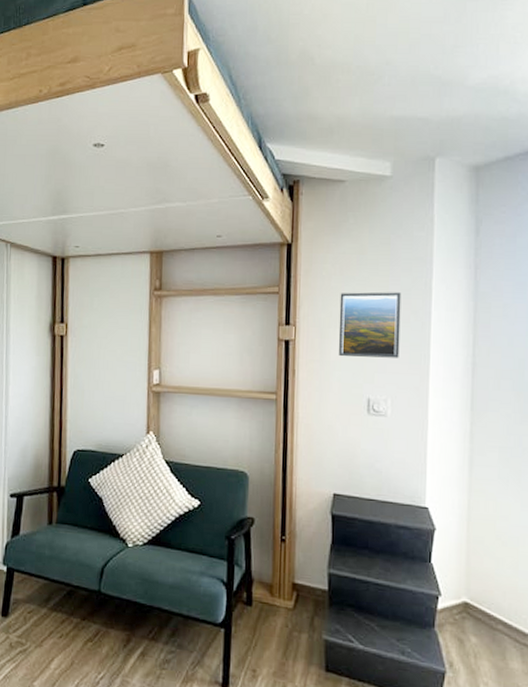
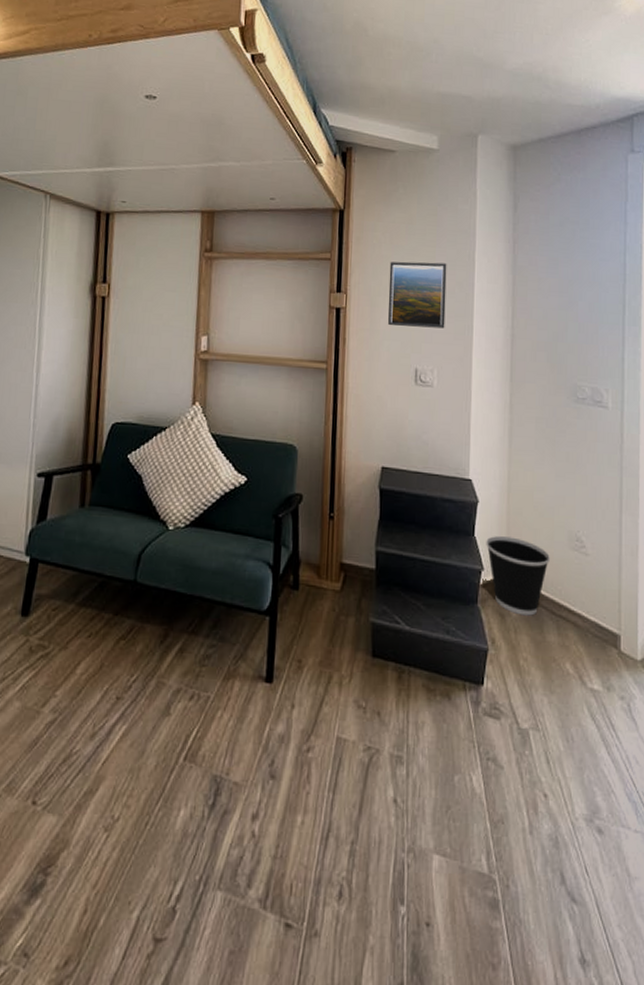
wastebasket: none [443,563,514,643] -> present [486,536,550,616]

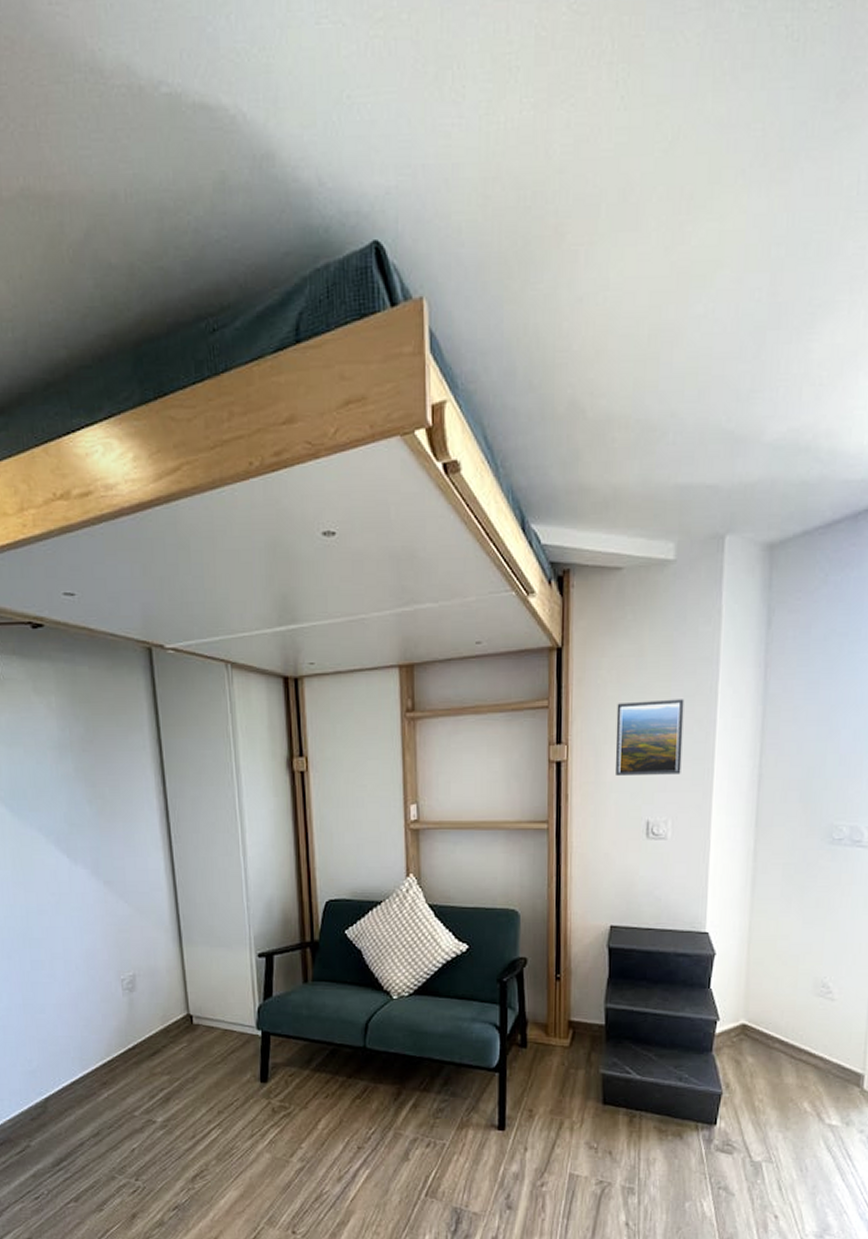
wastebasket: present [486,536,550,616] -> none [722,987,792,1061]

